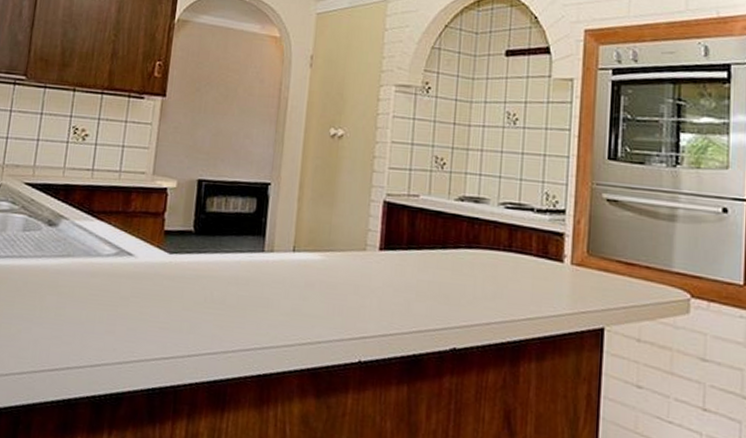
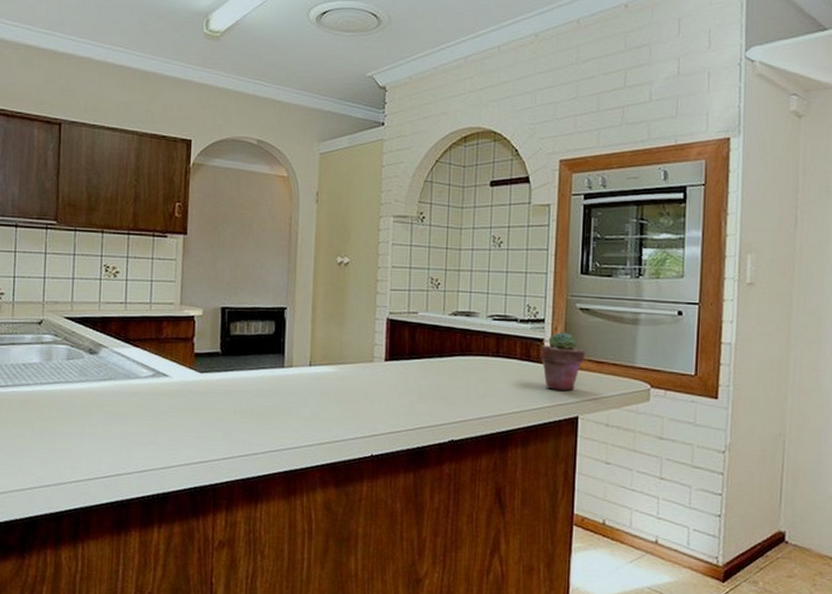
potted succulent: none [560,225,613,296] -> present [540,331,586,391]

